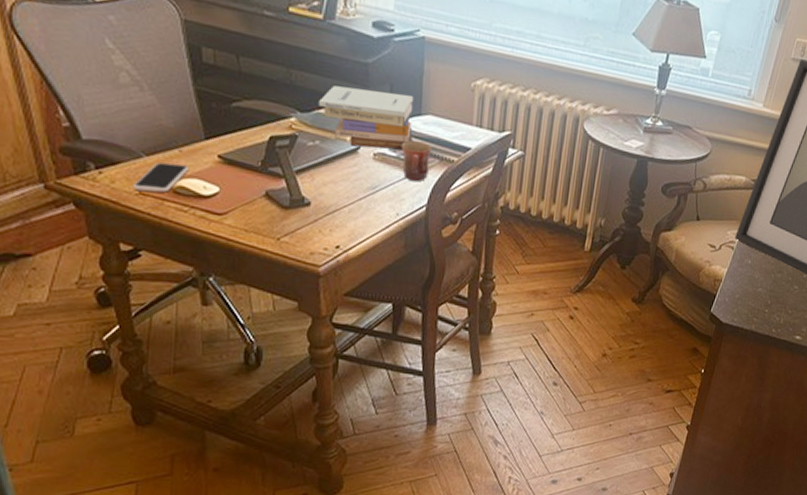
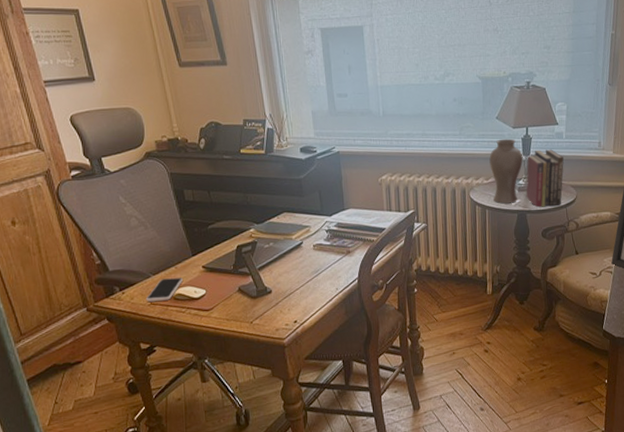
books: present [319,85,414,150] -> none [269,196,341,242]
mug: present [401,141,432,182] -> none [332,230,356,262]
vase: none [611,62,656,146] -> present [489,138,523,204]
books: none [651,84,705,159] -> present [526,149,564,208]

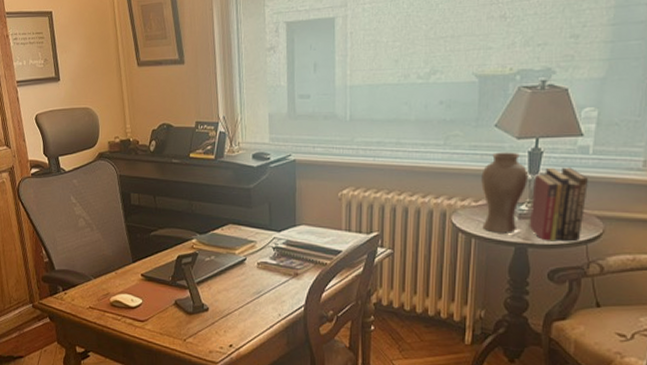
smartphone: present [145,278,184,302] -> none [85,283,122,306]

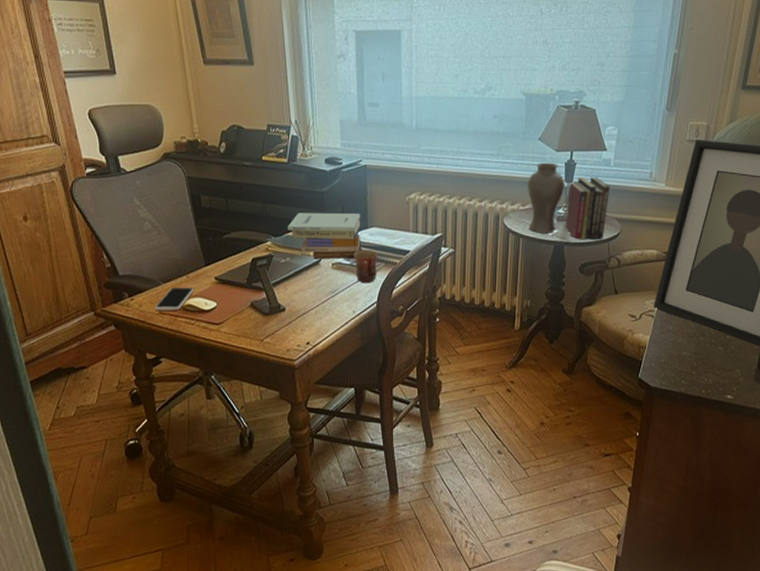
smartphone: none [85,283,122,306] -> present [154,288,195,311]
books: none [213,210,290,258] -> present [288,212,362,259]
mug: none [280,249,307,285] -> present [353,250,378,284]

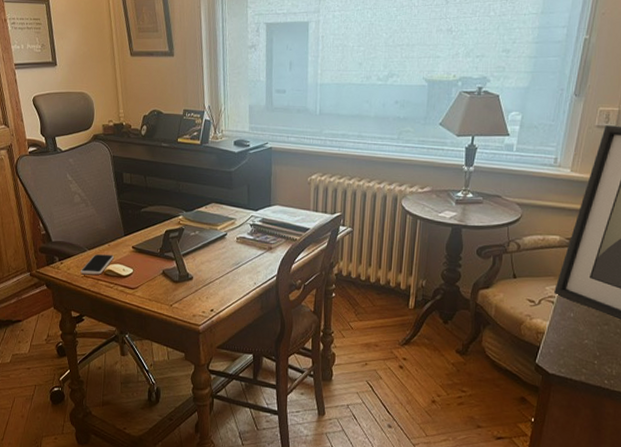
books: present [288,212,362,259] -> none [198,190,265,234]
mug: present [353,250,378,284] -> none [256,226,280,258]
vase: present [528,162,564,233] -> none [426,147,464,216]
books: present [565,177,610,240] -> none [463,161,511,224]

